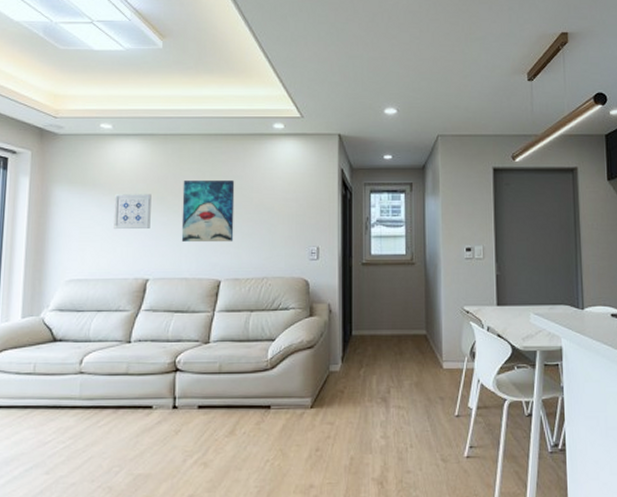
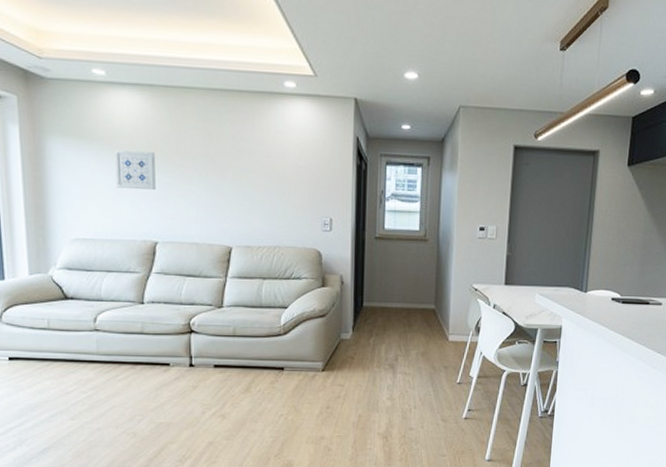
wall art: present [181,181,235,243] -> none [188,140,244,209]

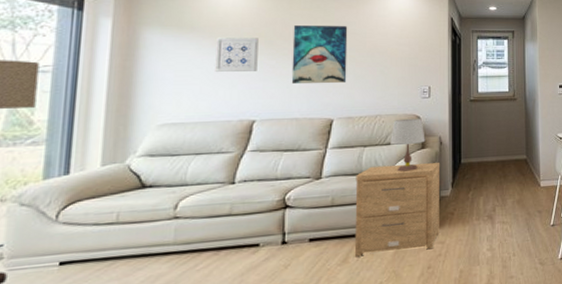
wall art: none [188,140,244,209] -> present [291,25,348,84]
side table: none [256,300,341,390] -> present [354,162,441,257]
table lamp: none [290,252,326,309] -> present [390,118,425,172]

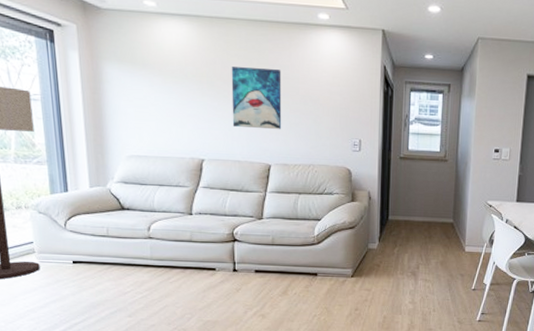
wall art: present [215,38,259,72] -> none [165,75,202,112]
side table: present [354,162,441,257] -> none [292,213,369,294]
table lamp: present [390,118,425,172] -> none [323,170,355,222]

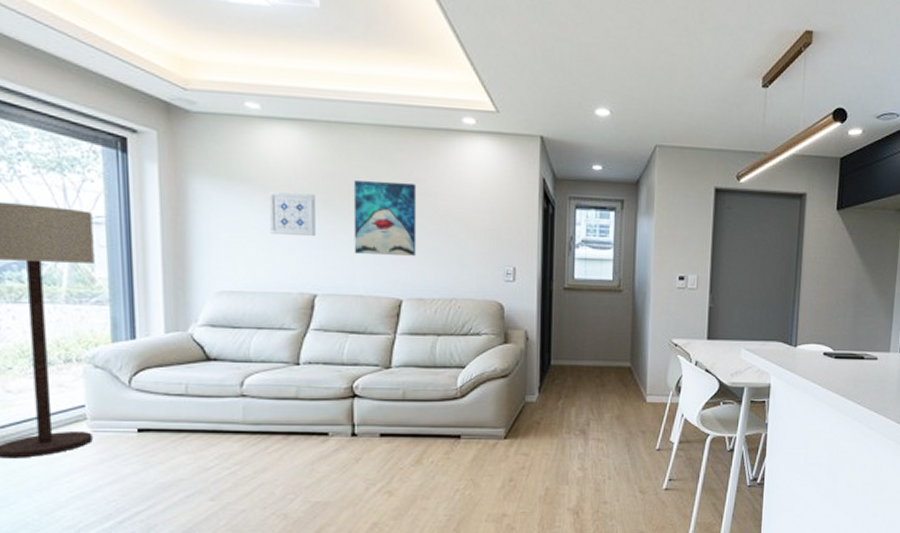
wall art: none [165,75,202,112] -> present [269,192,316,236]

